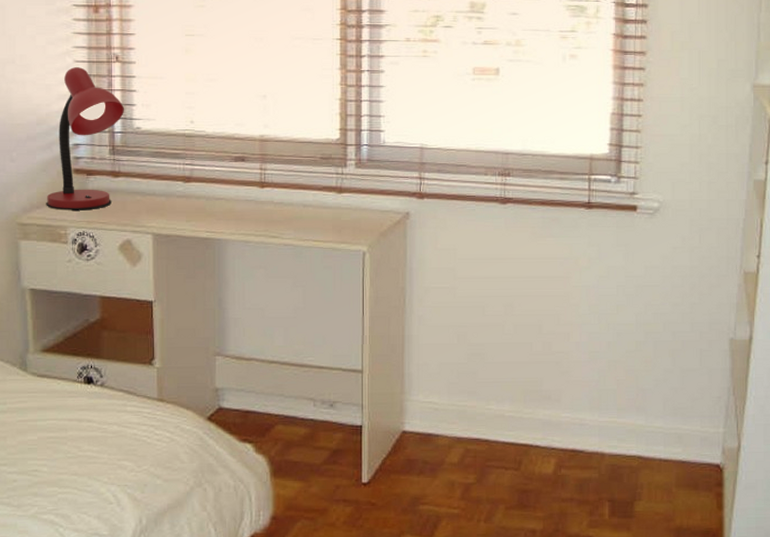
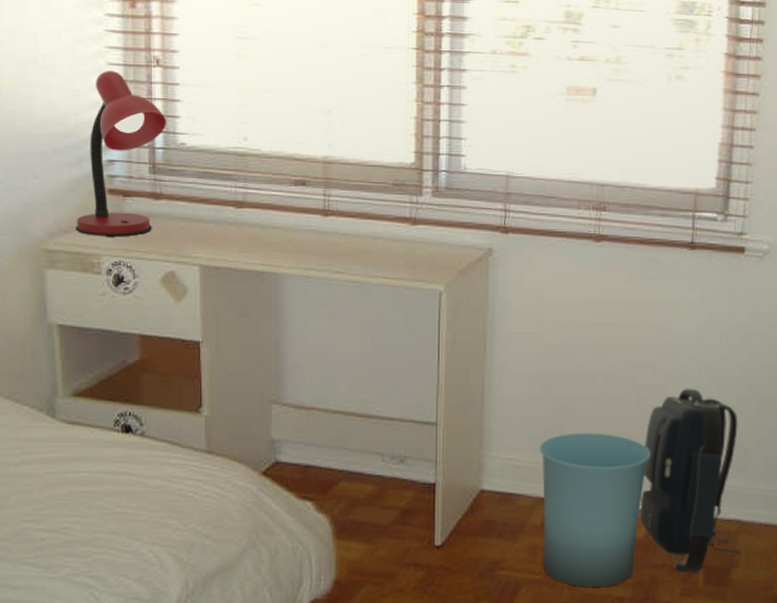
waste bin: none [455,377,557,520] -> present [539,433,651,587]
backpack: none [548,335,642,507] -> present [640,388,740,574]

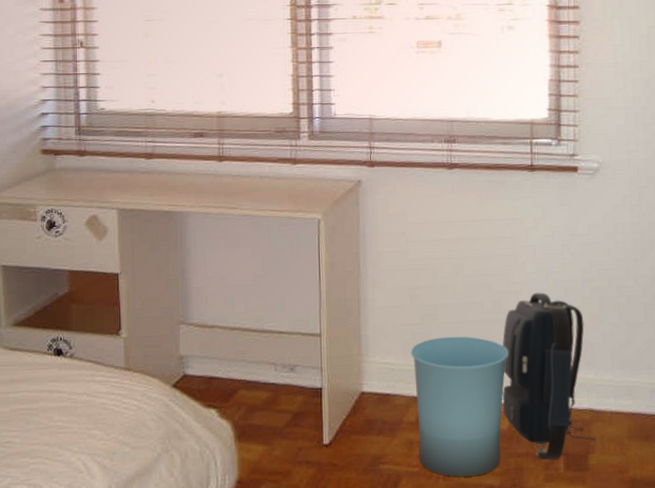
desk lamp: present [76,71,167,237] -> none [16,54,90,190]

